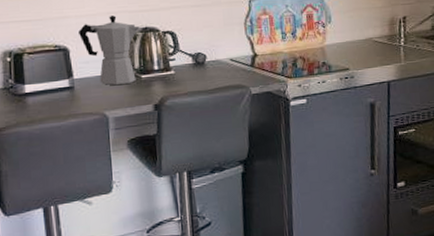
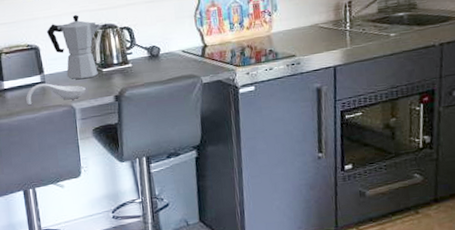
spoon rest: none [51,88,122,112] -> present [26,83,86,105]

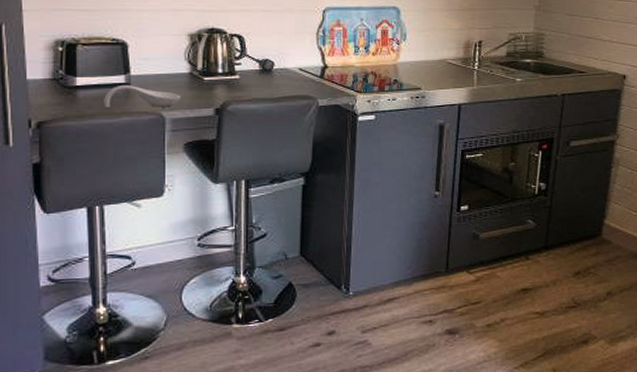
moka pot: present [47,15,100,80] -> none [140,13,206,86]

